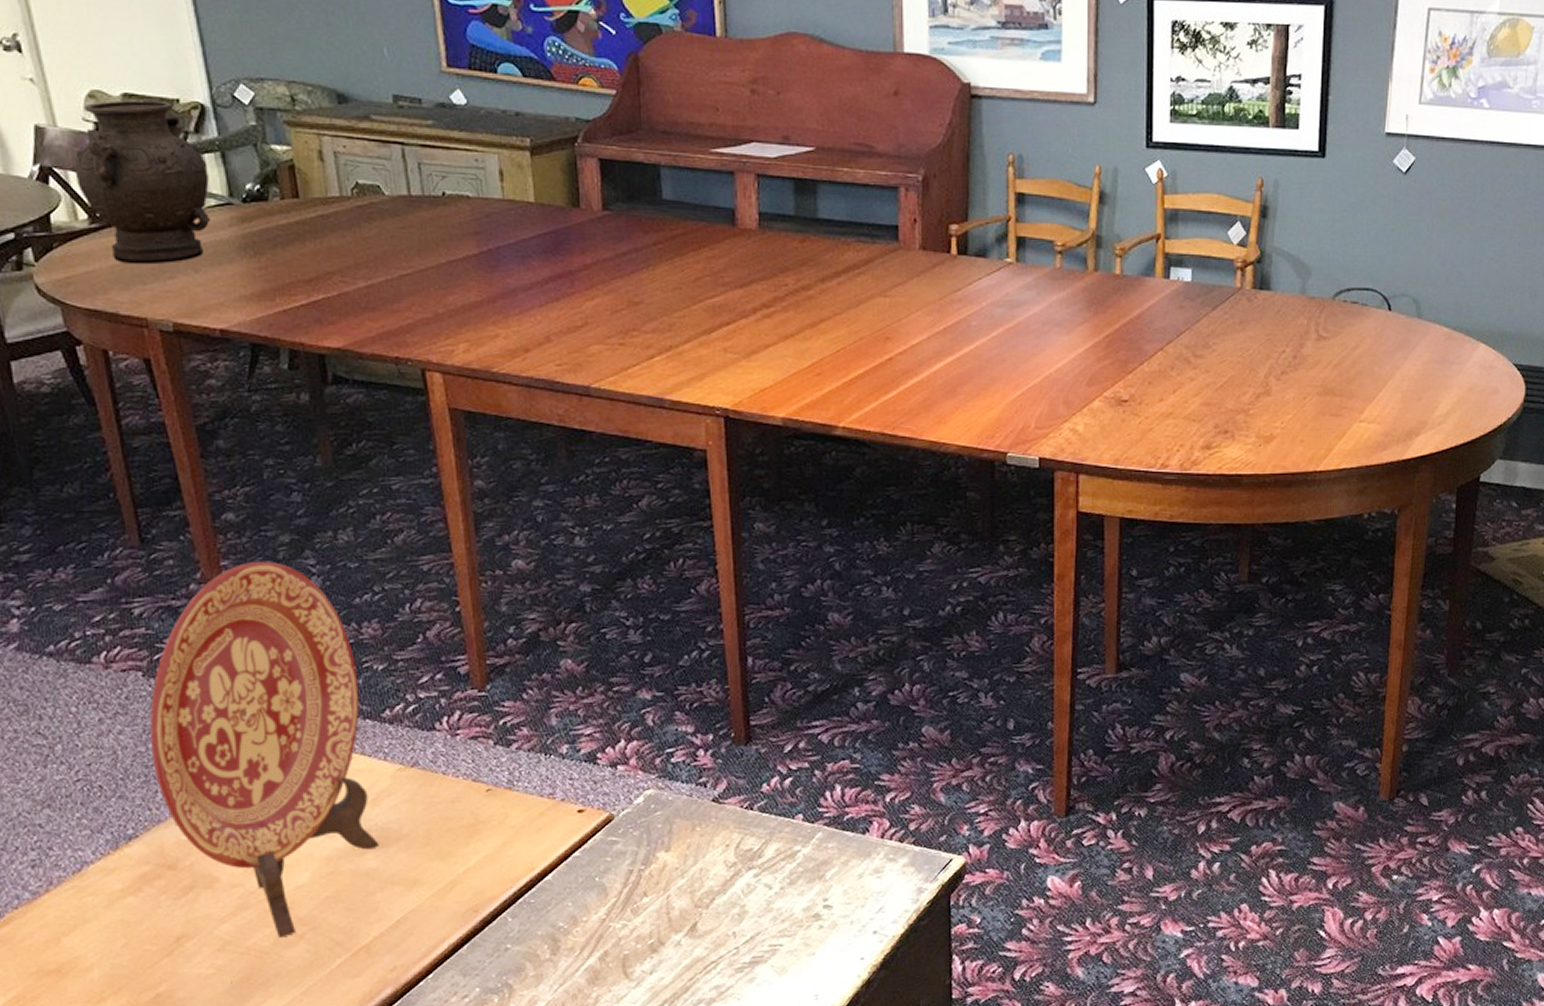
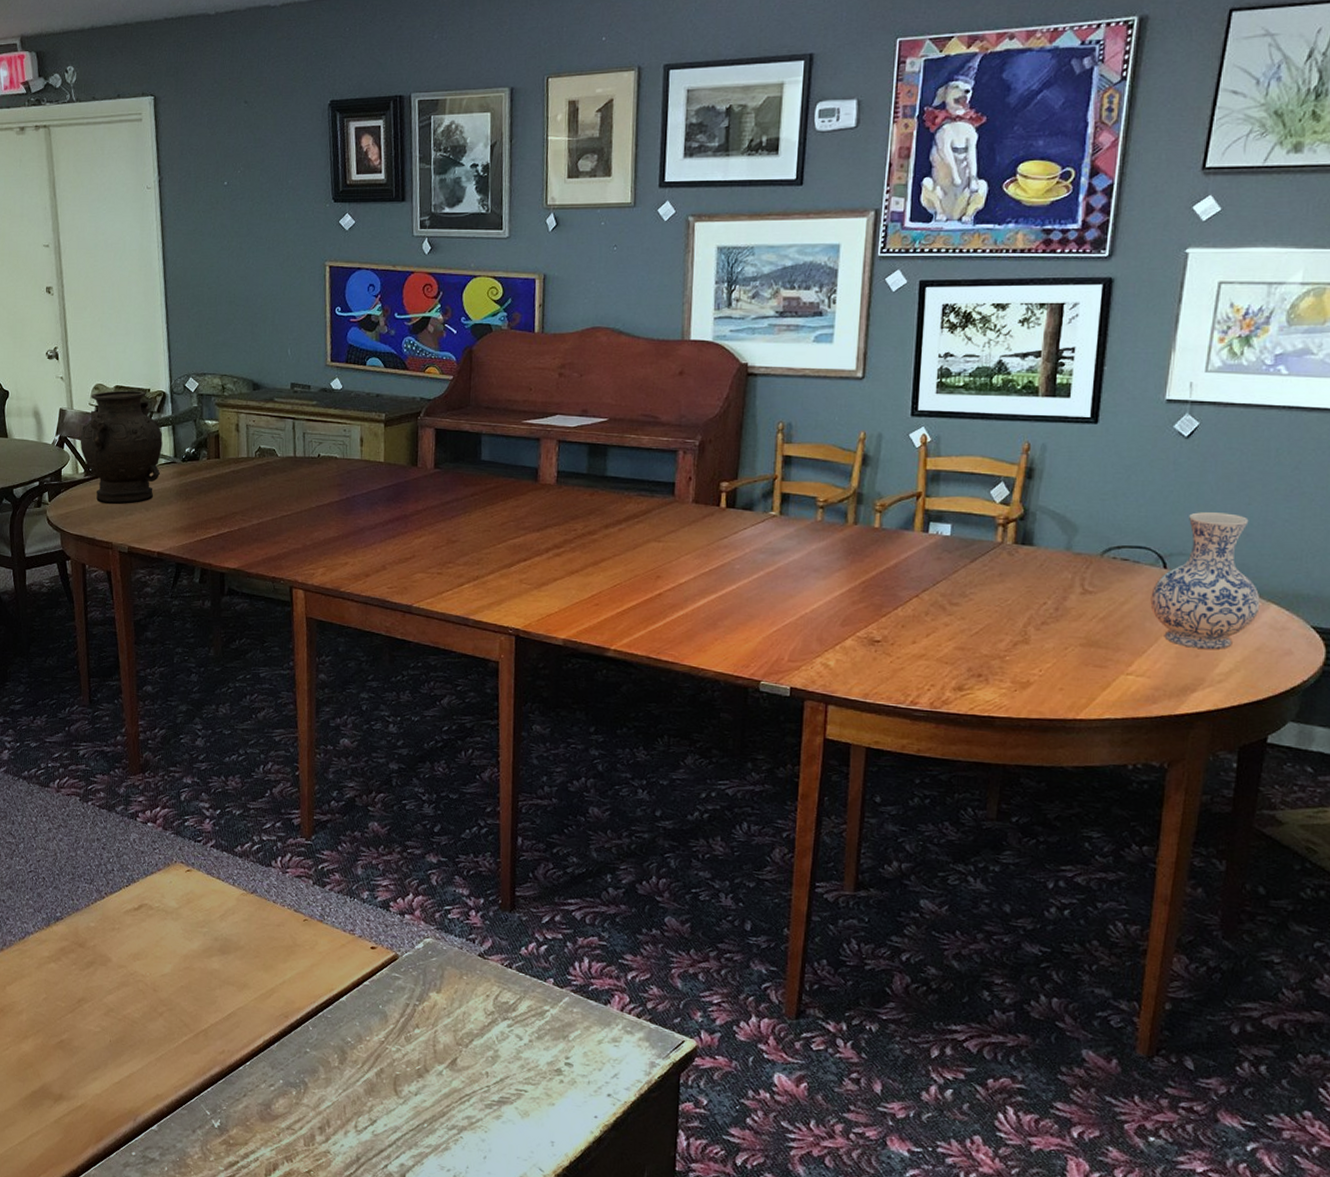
decorative plate: present [149,561,379,938] -> none [78,723,222,1013]
vase: none [1378,251,1471,392] -> present [1150,512,1260,650]

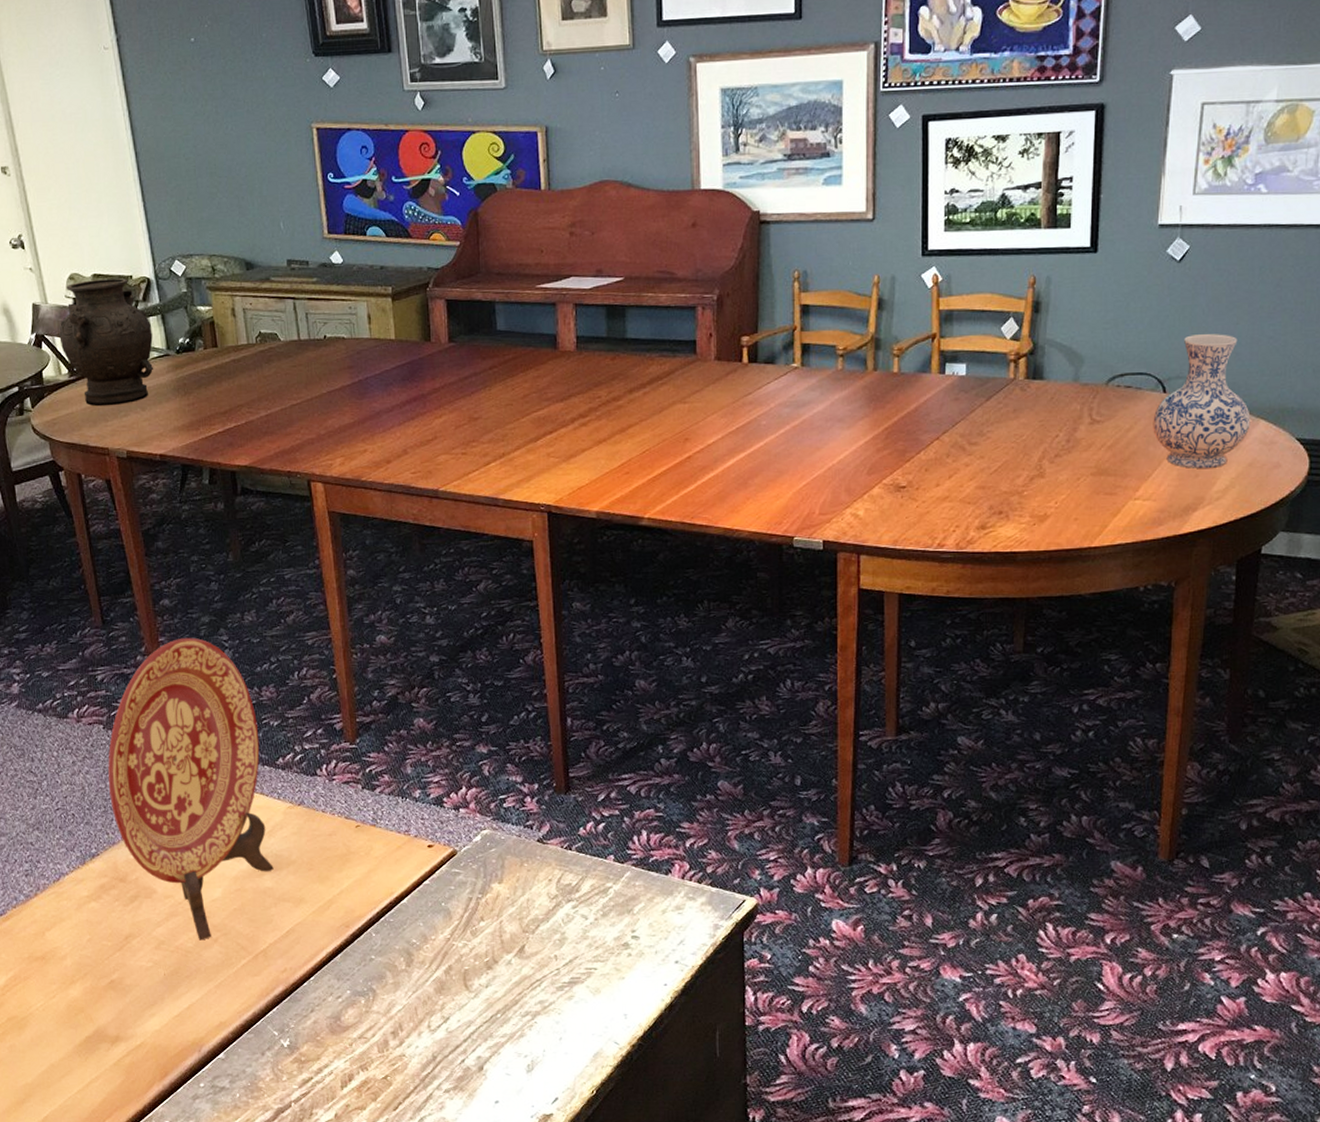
decorative plate: none [78,723,222,1013] -> present [108,637,274,941]

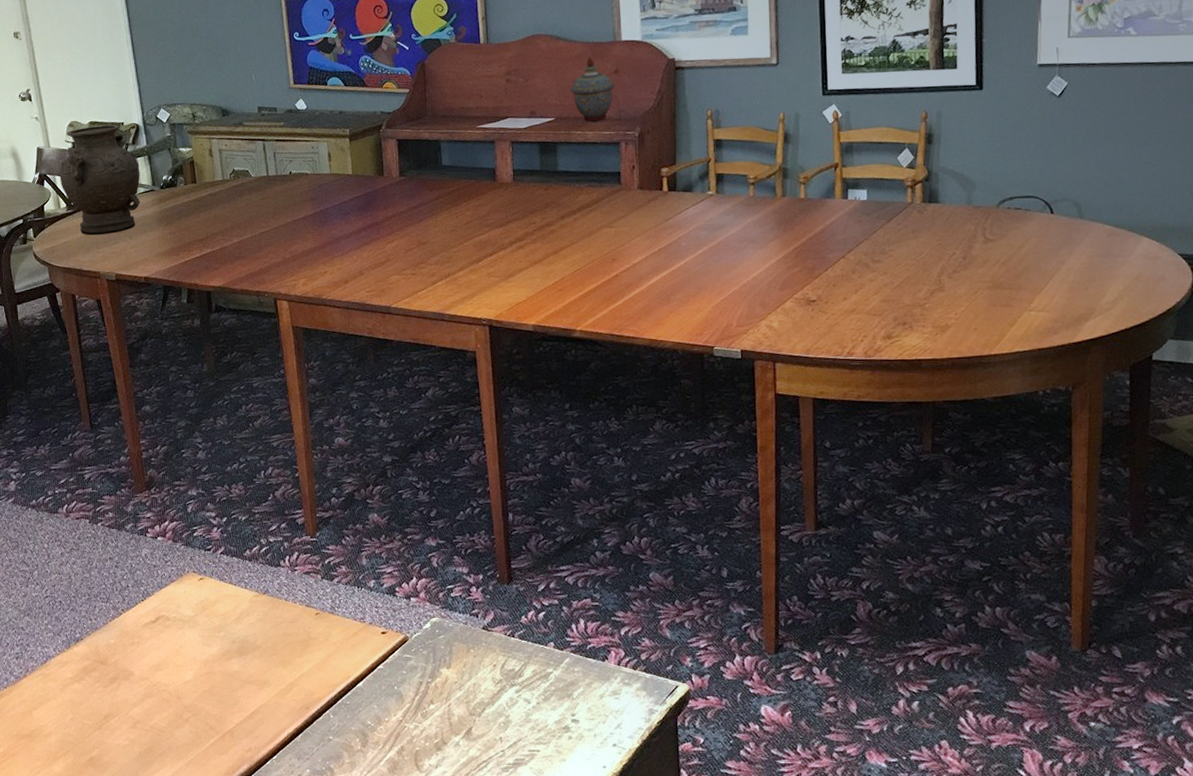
decorative plate: present [108,637,274,941] -> none [92,440,241,720]
decorative jar: none [641,207,692,282] -> present [570,56,615,122]
vase: present [1153,334,1251,469] -> none [1042,160,1135,283]

